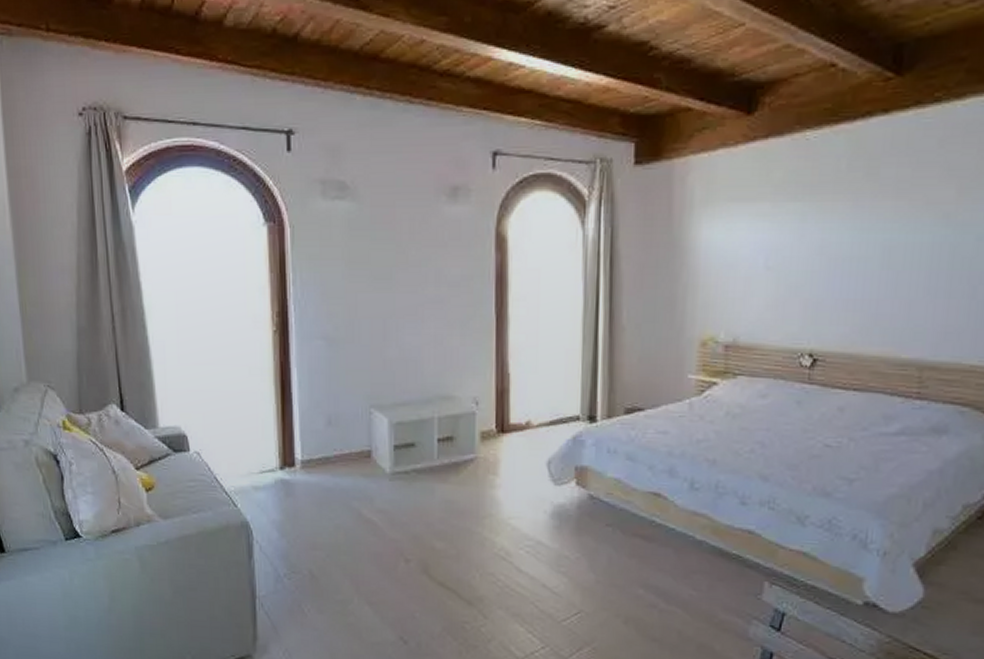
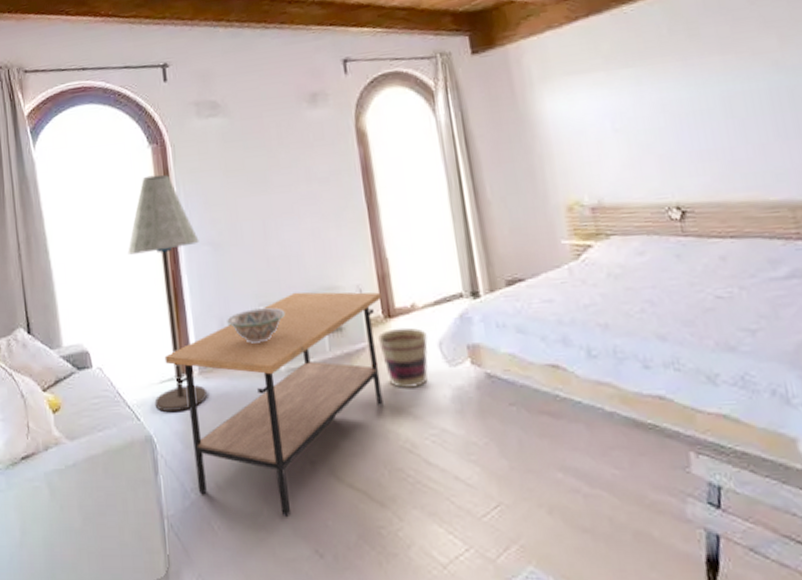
floor lamp: none [234,257,313,502] -> present [128,174,208,413]
coffee table: none [266,397,497,606] -> present [164,292,383,516]
decorative bowl: none [335,410,397,444] -> present [227,307,286,344]
basket: none [488,443,539,501] -> present [378,327,429,388]

